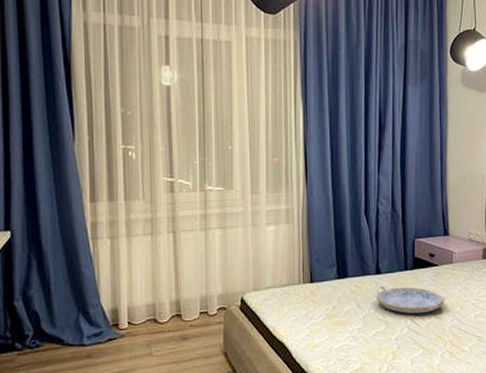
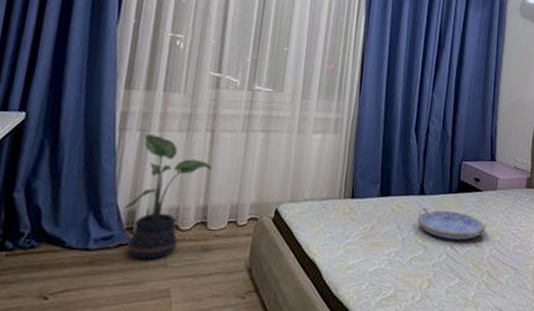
potted plant: none [108,240,178,351] -> present [124,134,212,260]

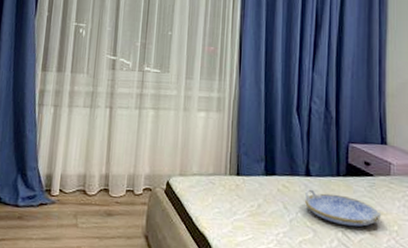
potted plant: present [124,134,212,260] -> none [43,109,111,219]

